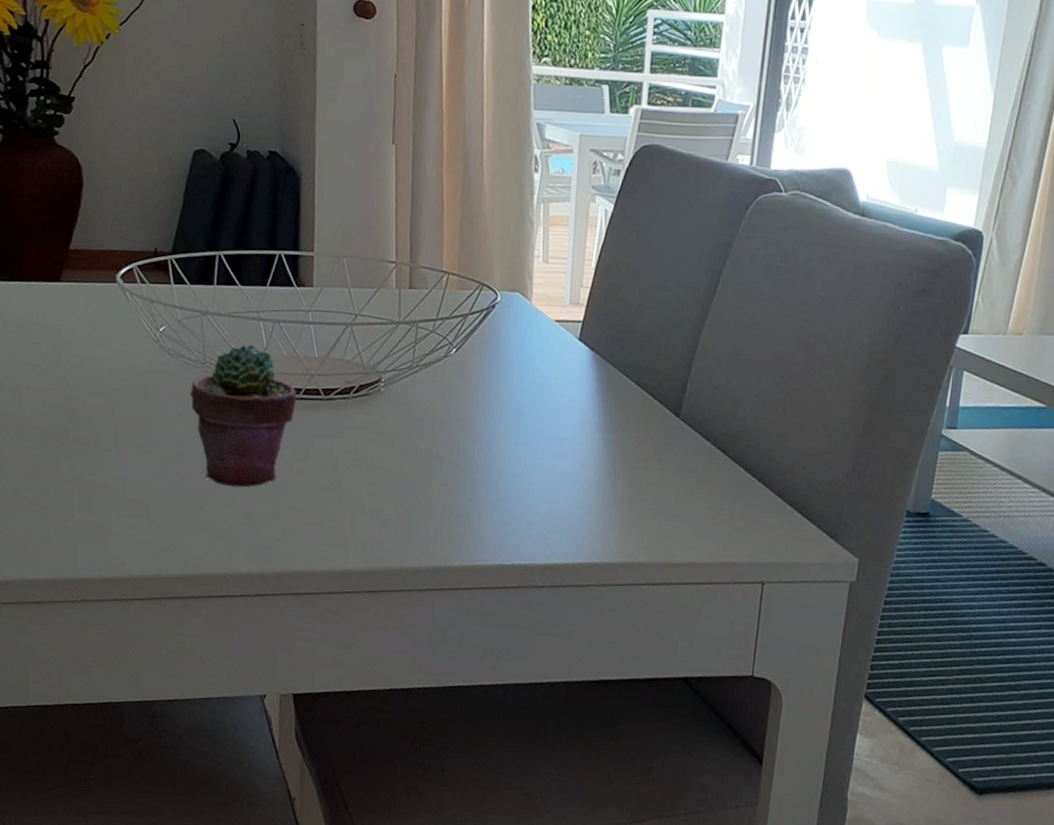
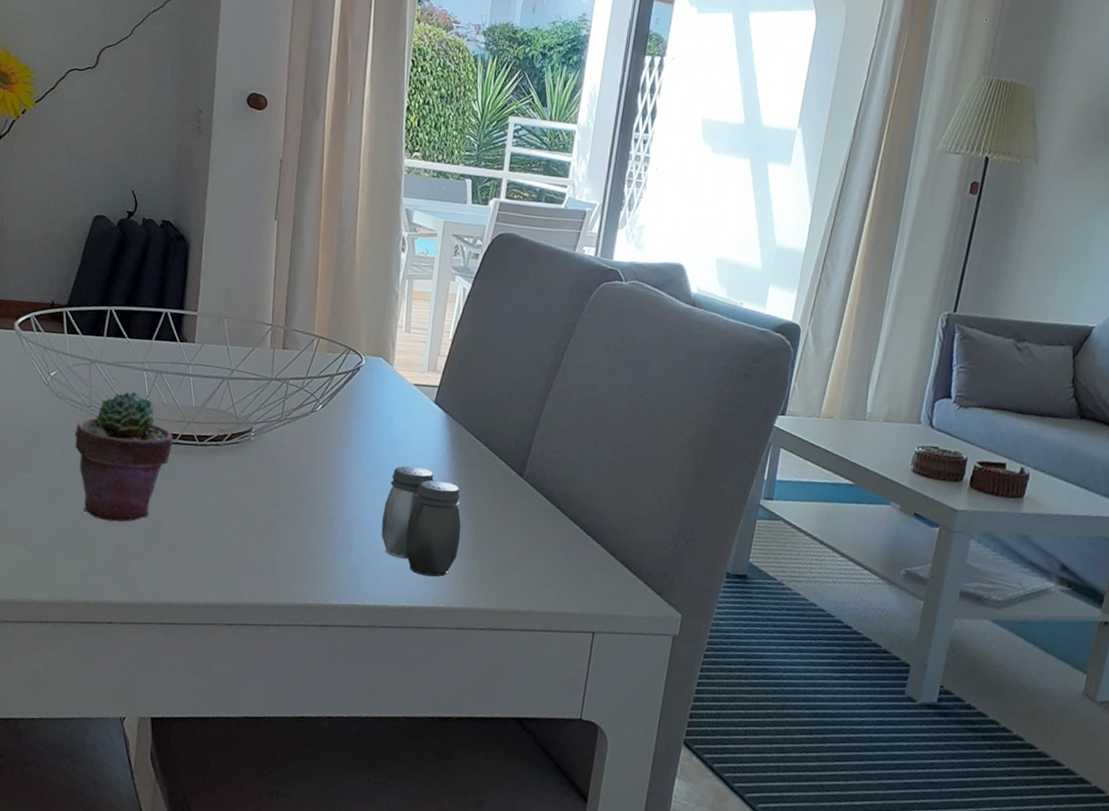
salt and pepper shaker: none [527,411,614,531] -> present [381,466,461,577]

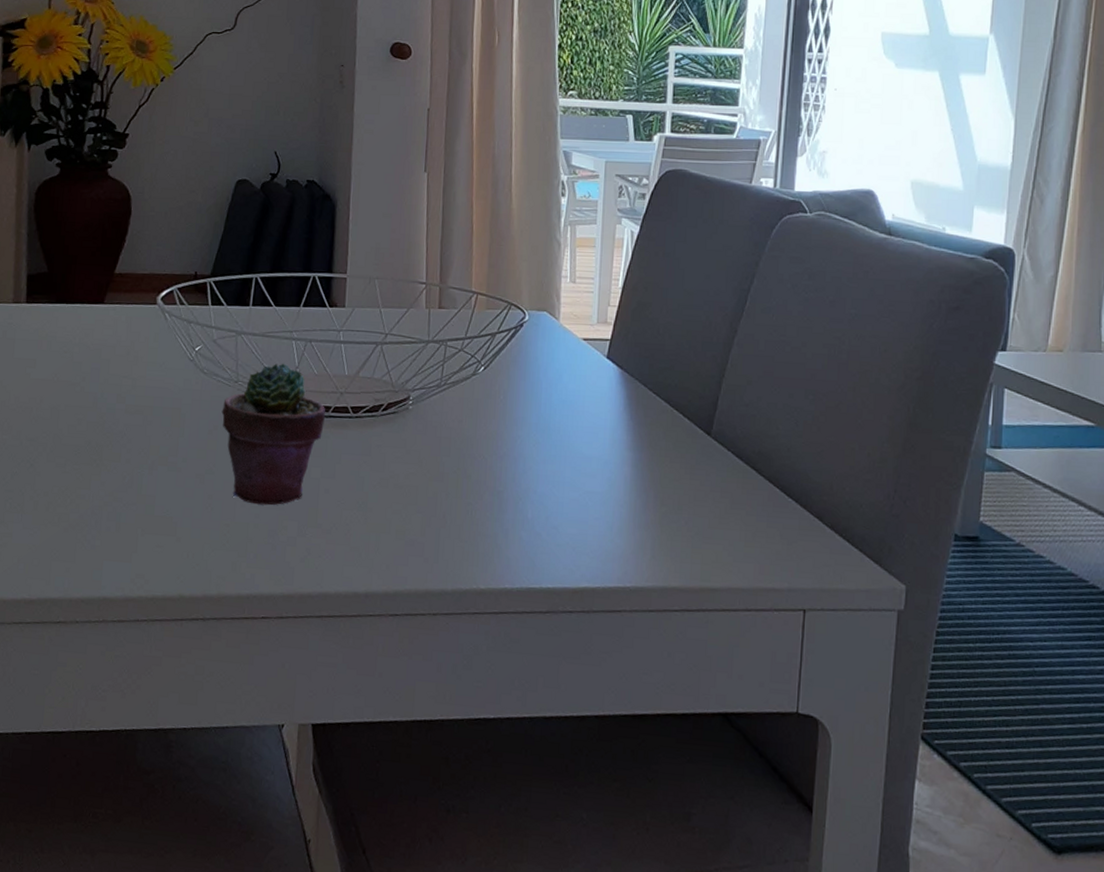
salt and pepper shaker: present [381,466,461,577] -> none [556,429,645,553]

